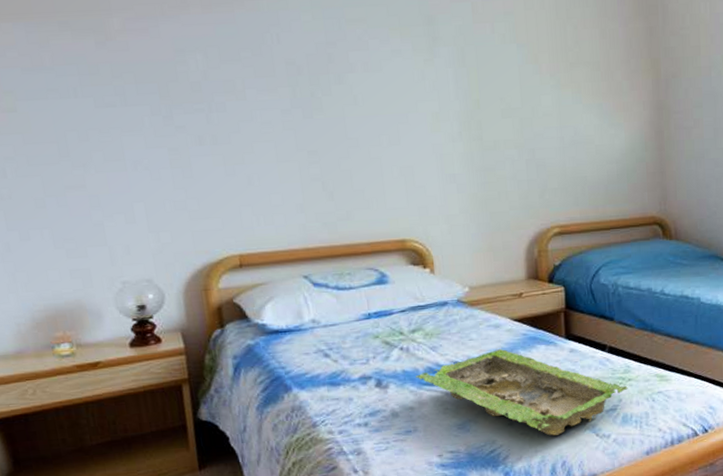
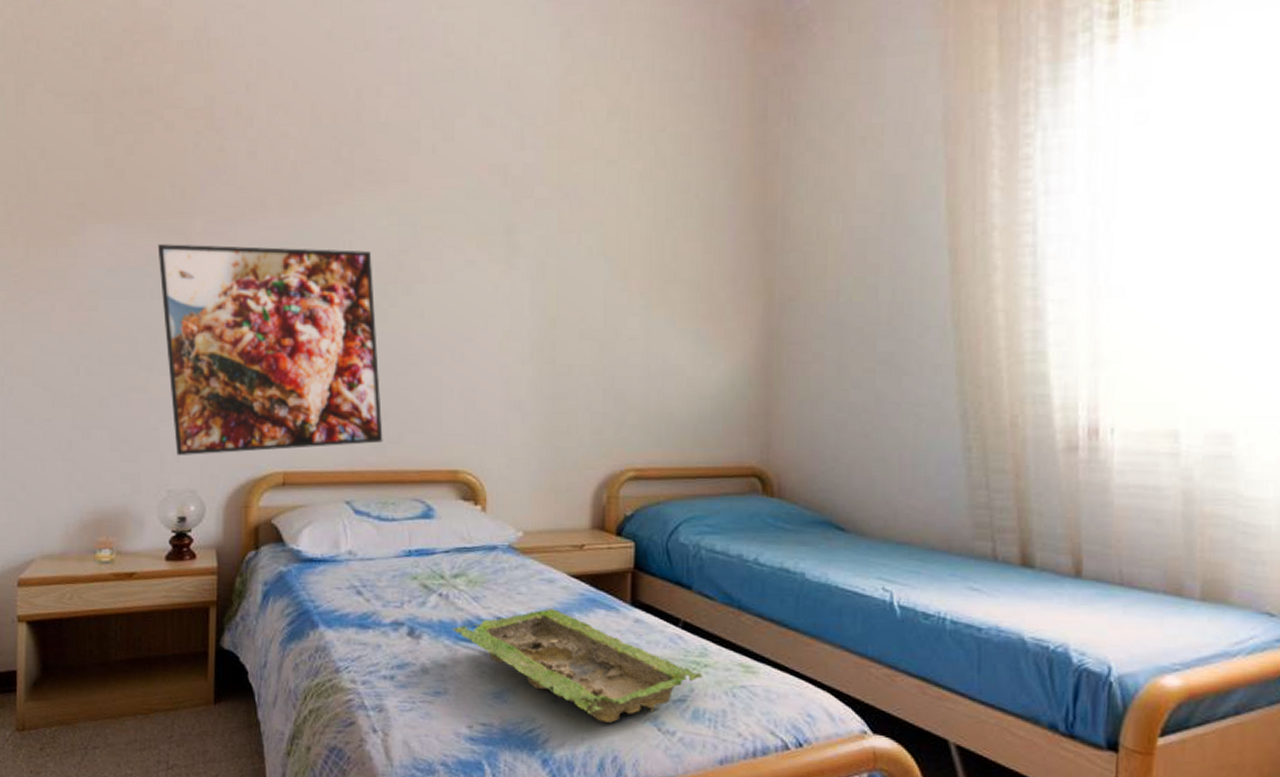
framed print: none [74,42,333,249] -> present [157,244,383,456]

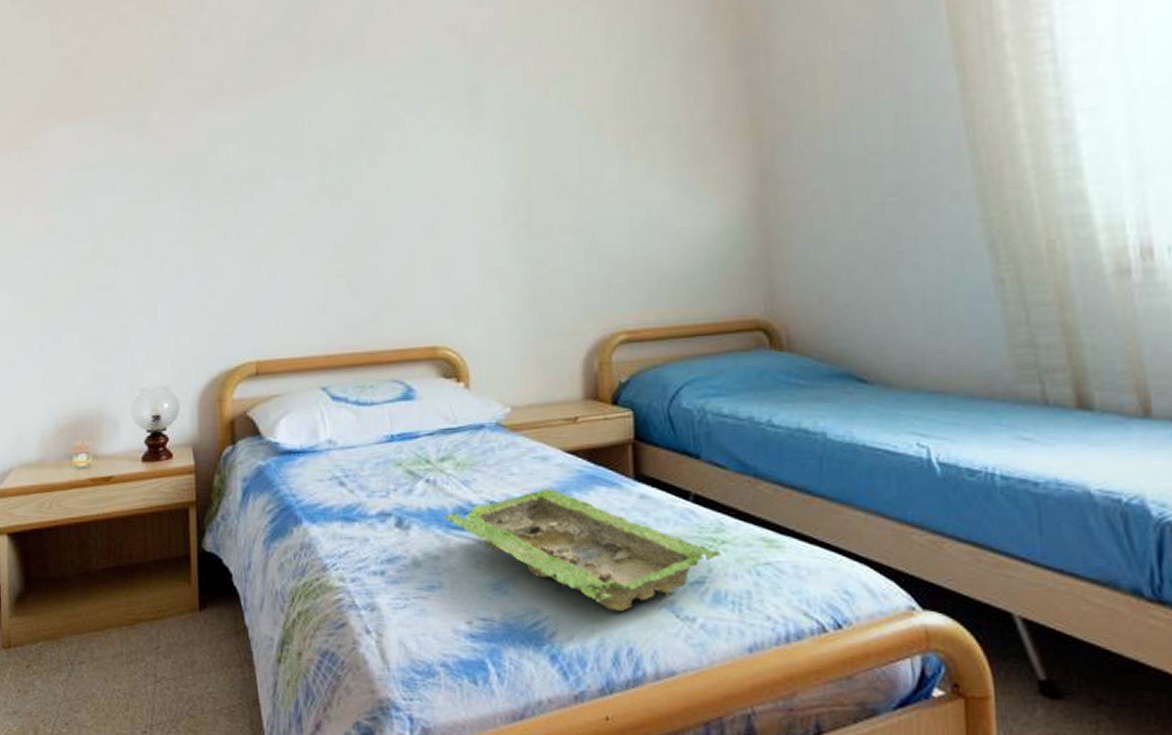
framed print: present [157,244,383,456] -> none [117,125,356,353]

